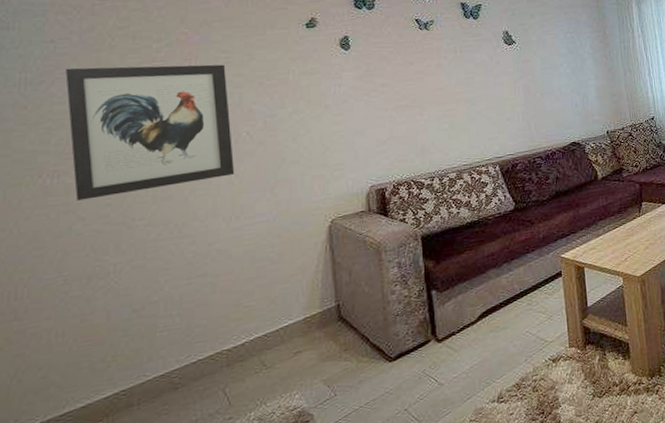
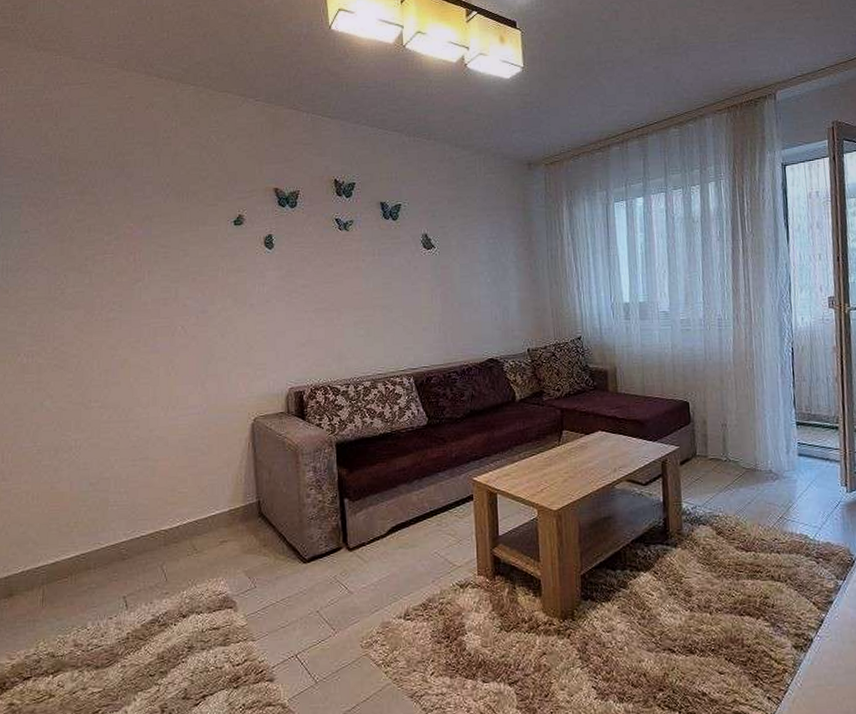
wall art: present [65,64,235,201] -> none [37,257,172,380]

